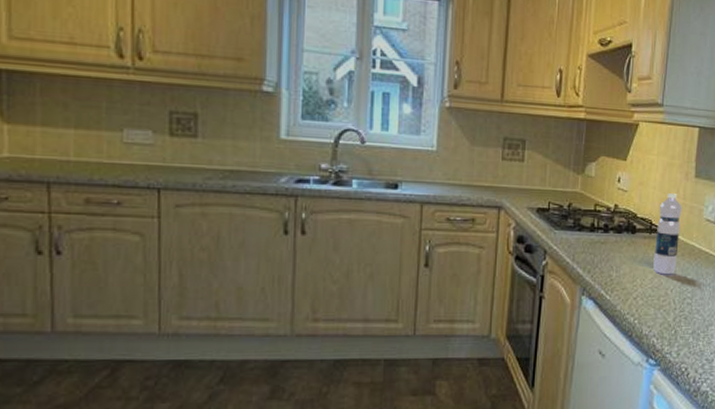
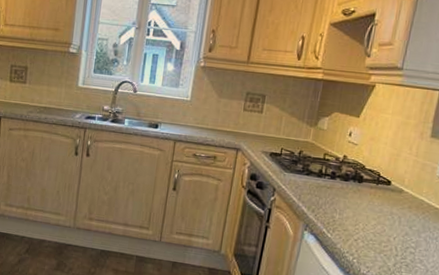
water bottle: present [653,194,682,275] -> none [377,150,414,224]

